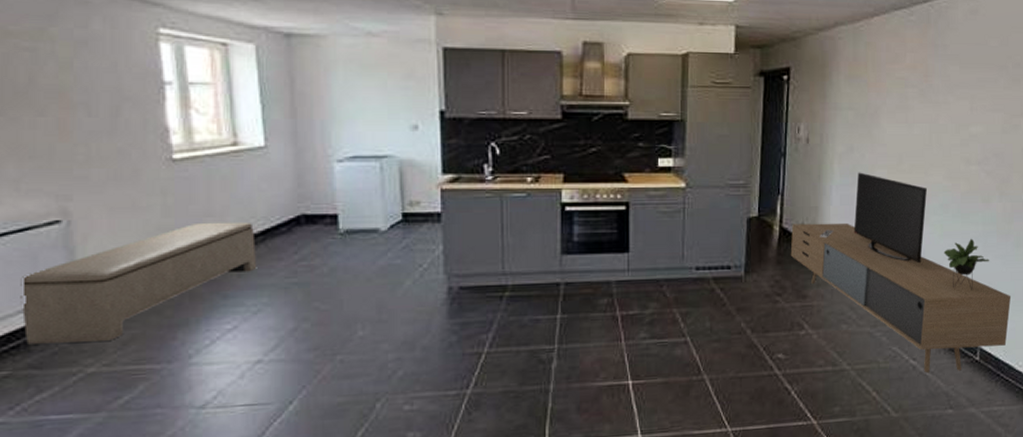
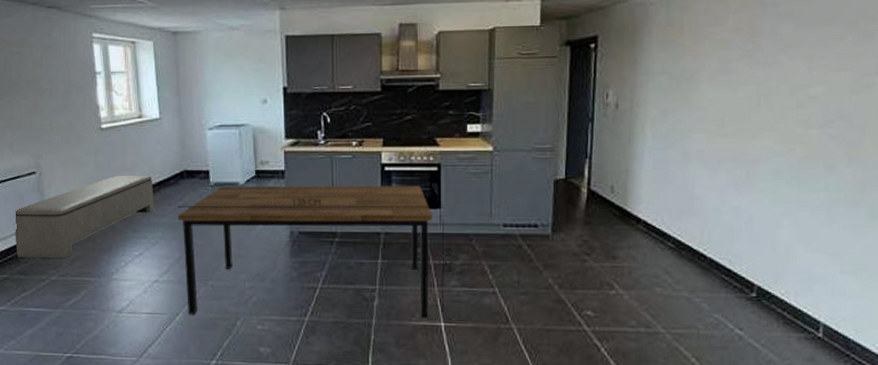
dining table: none [291,224,642,402] -> present [177,183,453,318]
media console: present [790,172,1011,373] -> none [599,136,865,346]

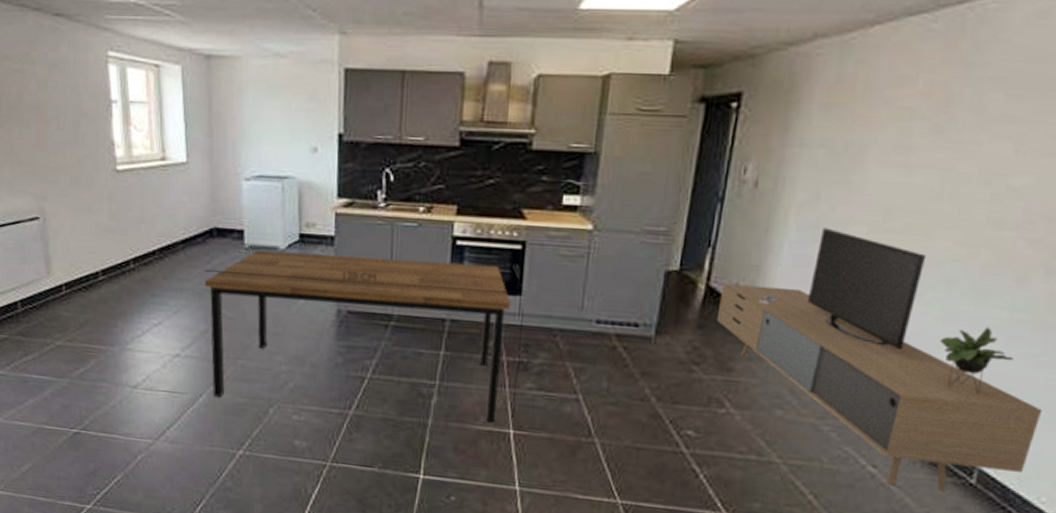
bench: present [14,175,155,258] -> none [13,228,178,321]
media console: none [599,136,865,346] -> present [716,227,1043,492]

